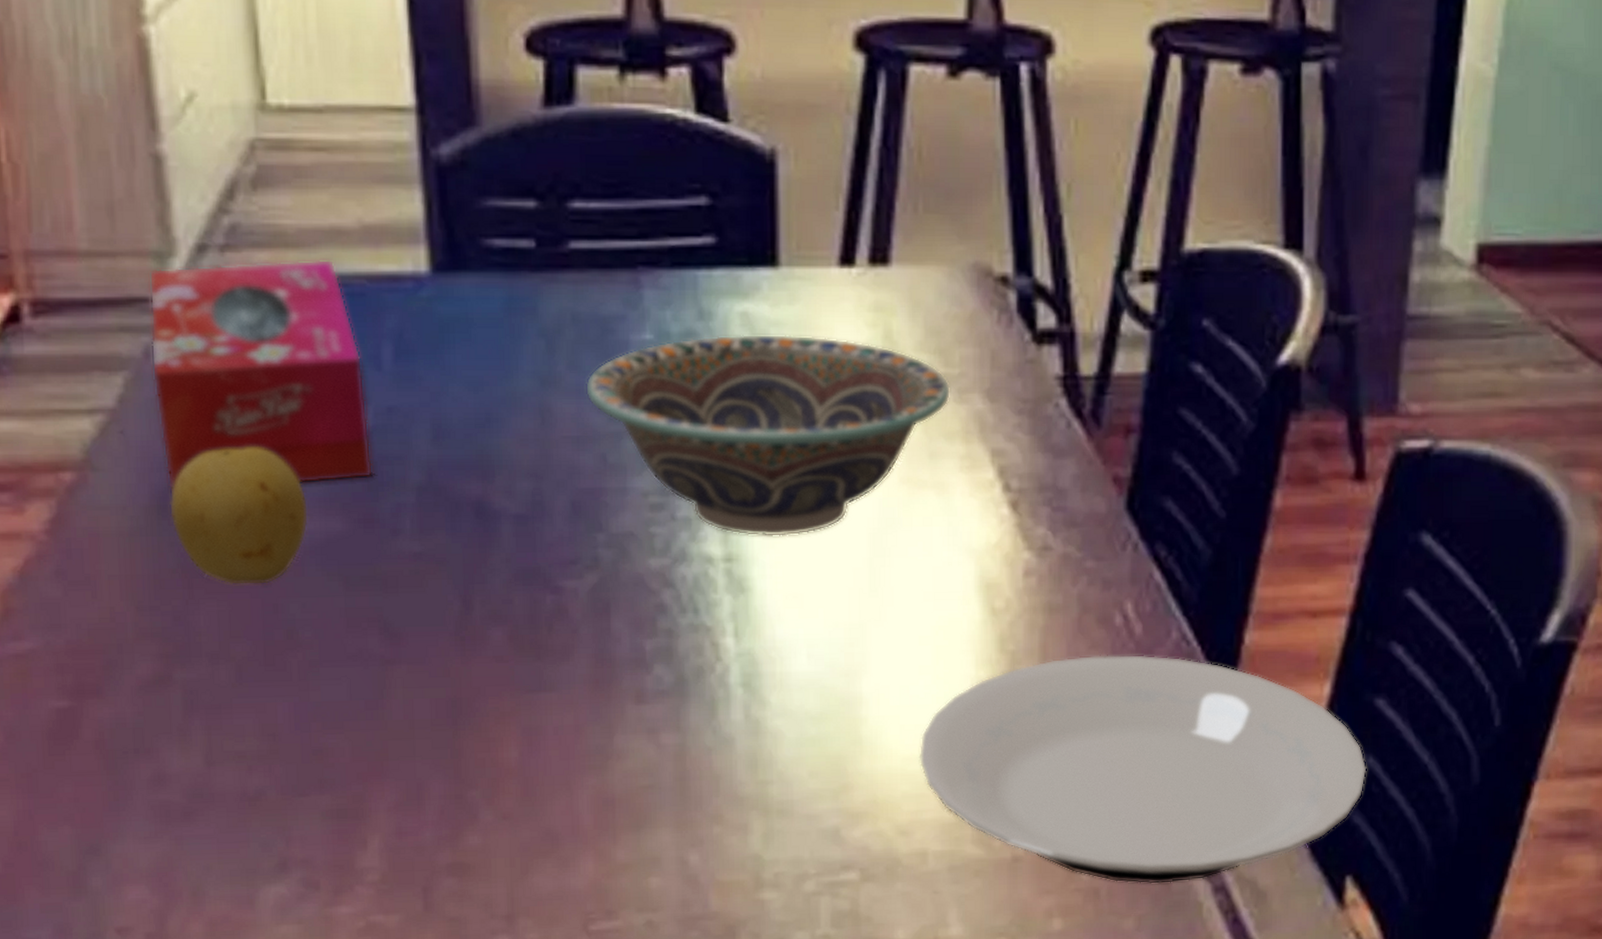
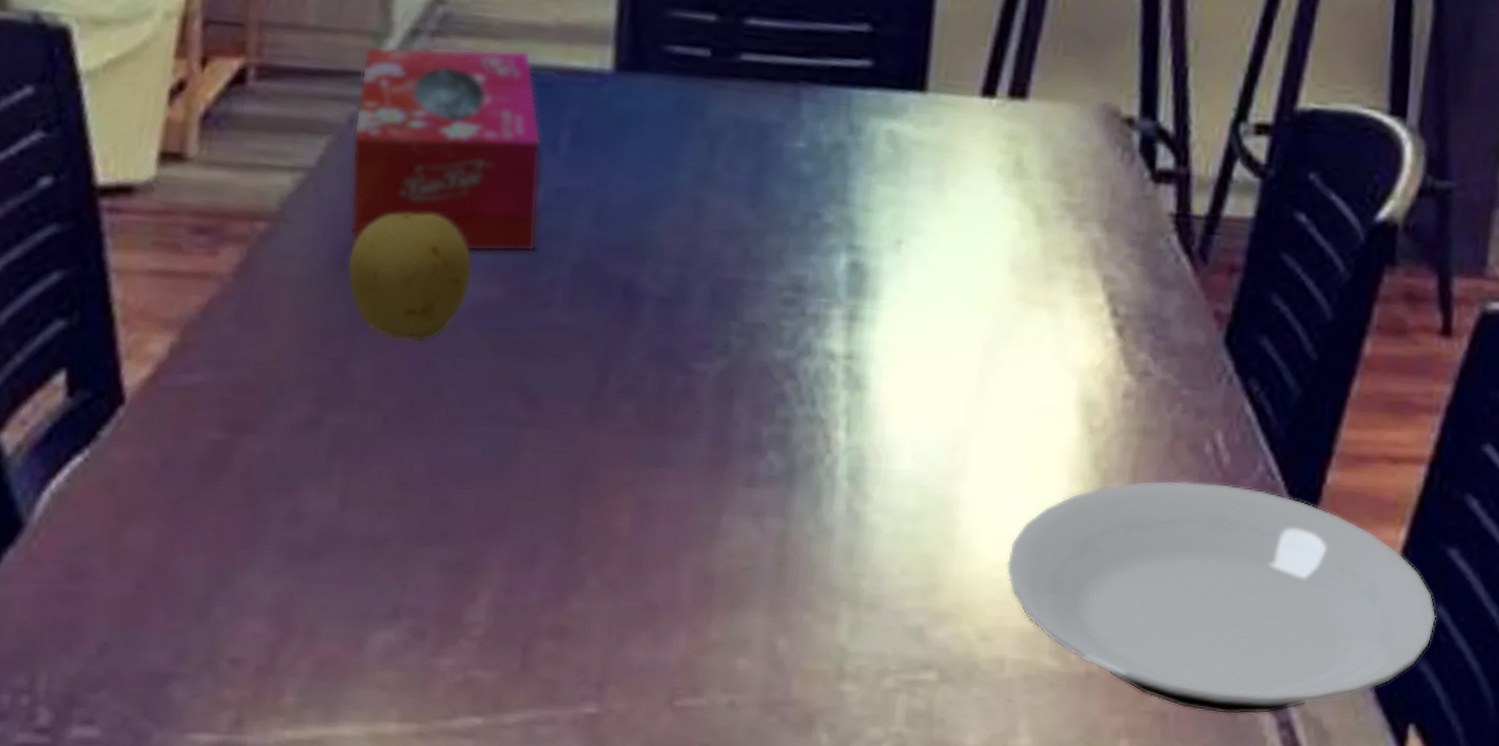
decorative bowl: present [585,334,951,538] -> none [737,149,1072,341]

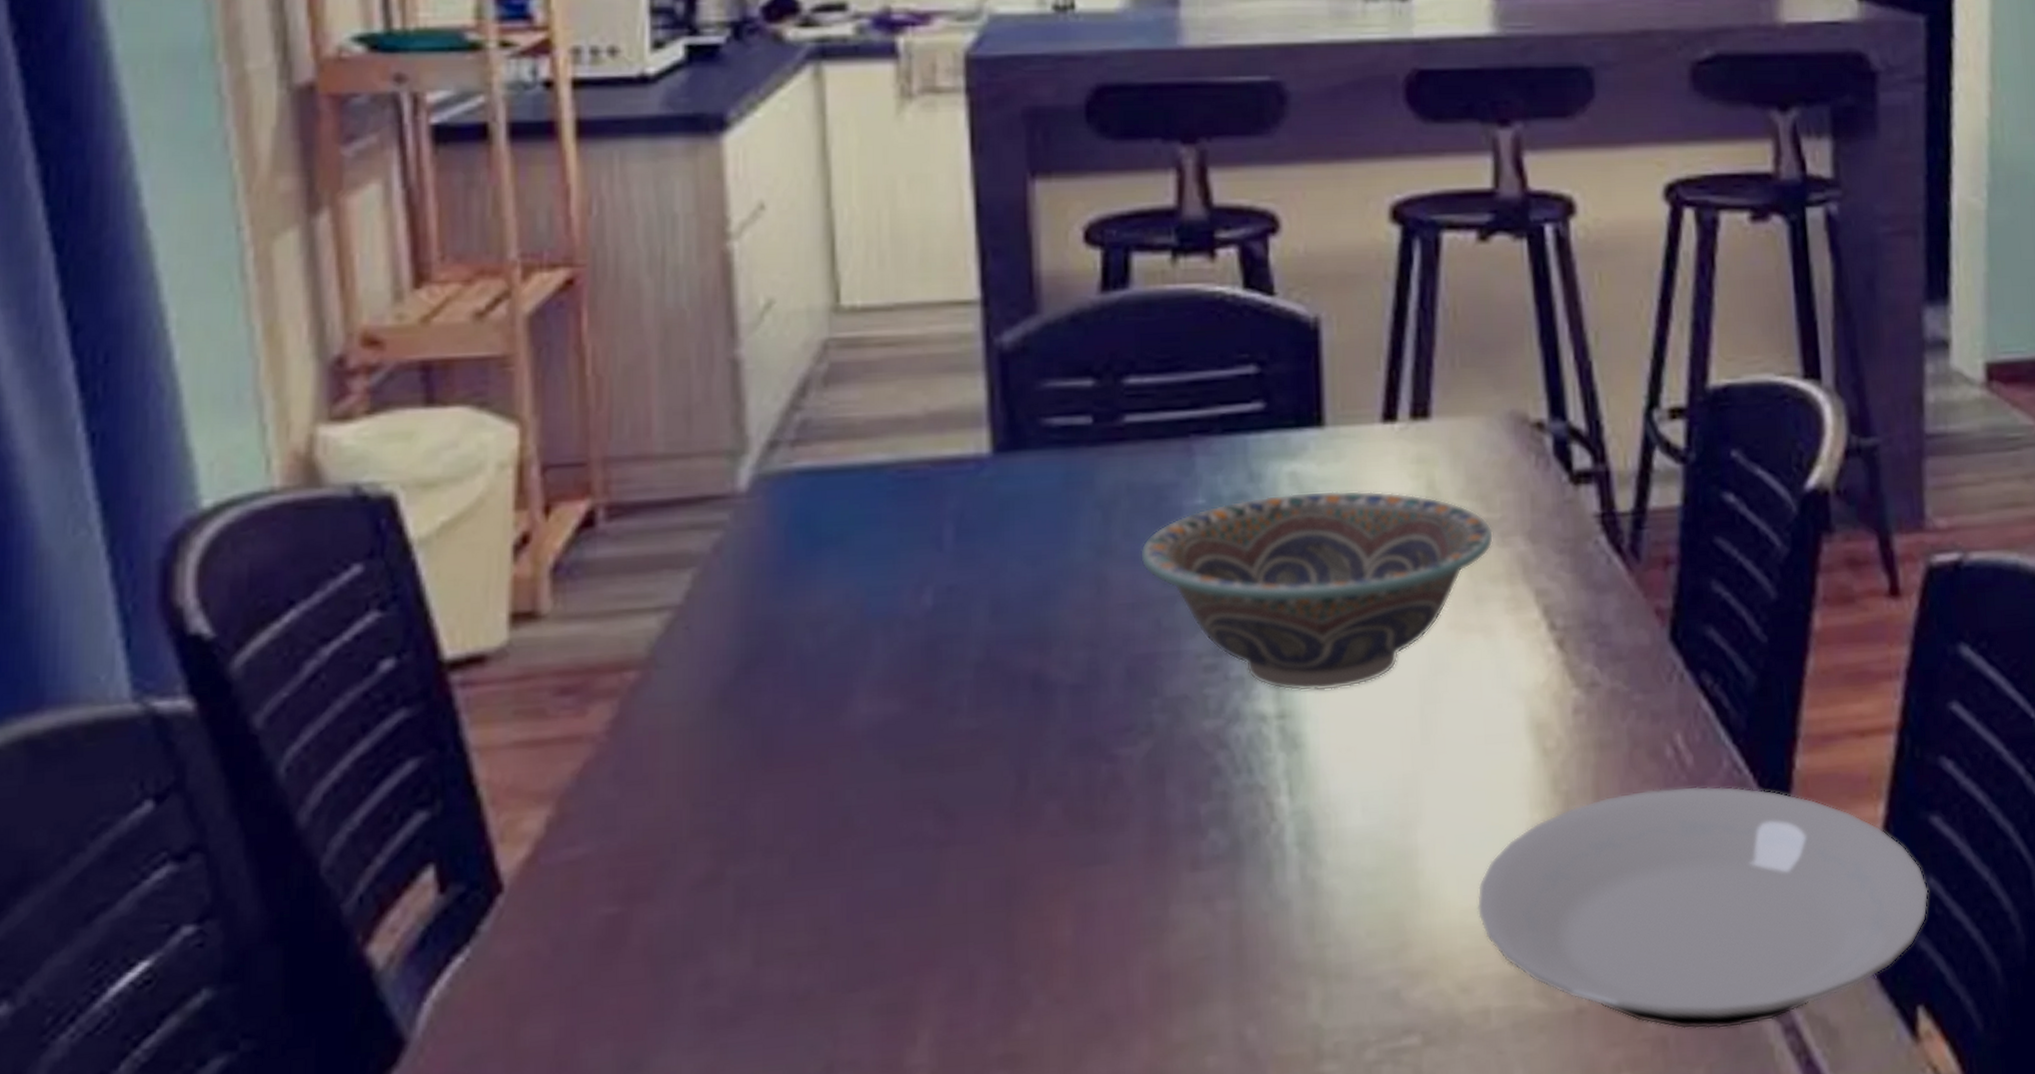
fruit: present [347,212,473,342] -> none [731,633,867,775]
tissue box: present [349,46,542,252] -> none [719,447,933,685]
decorative bowl: none [737,149,1072,341] -> present [1139,490,1494,692]

